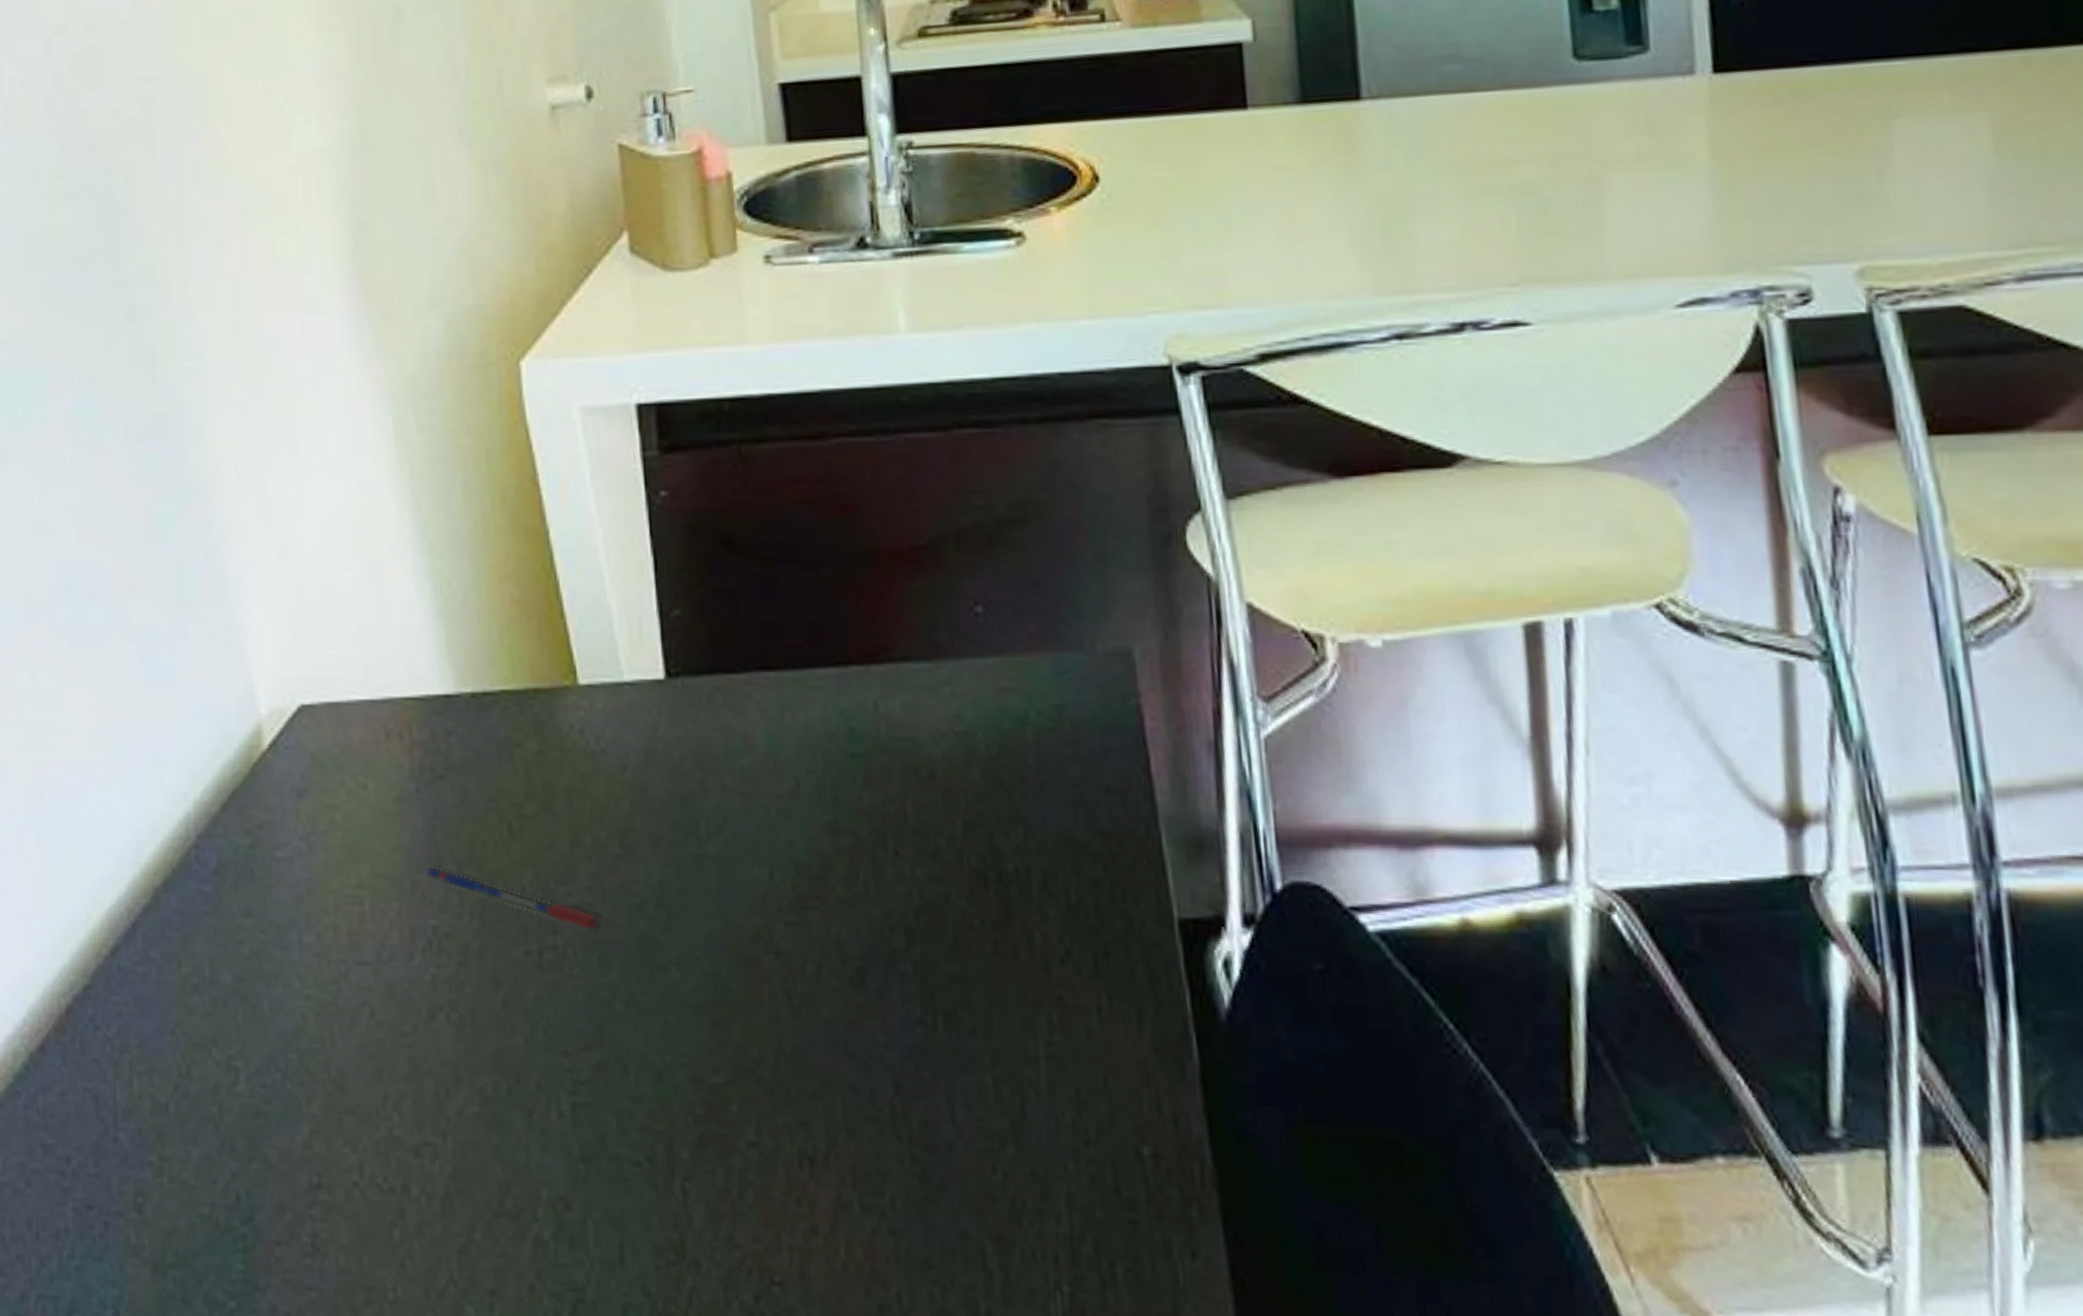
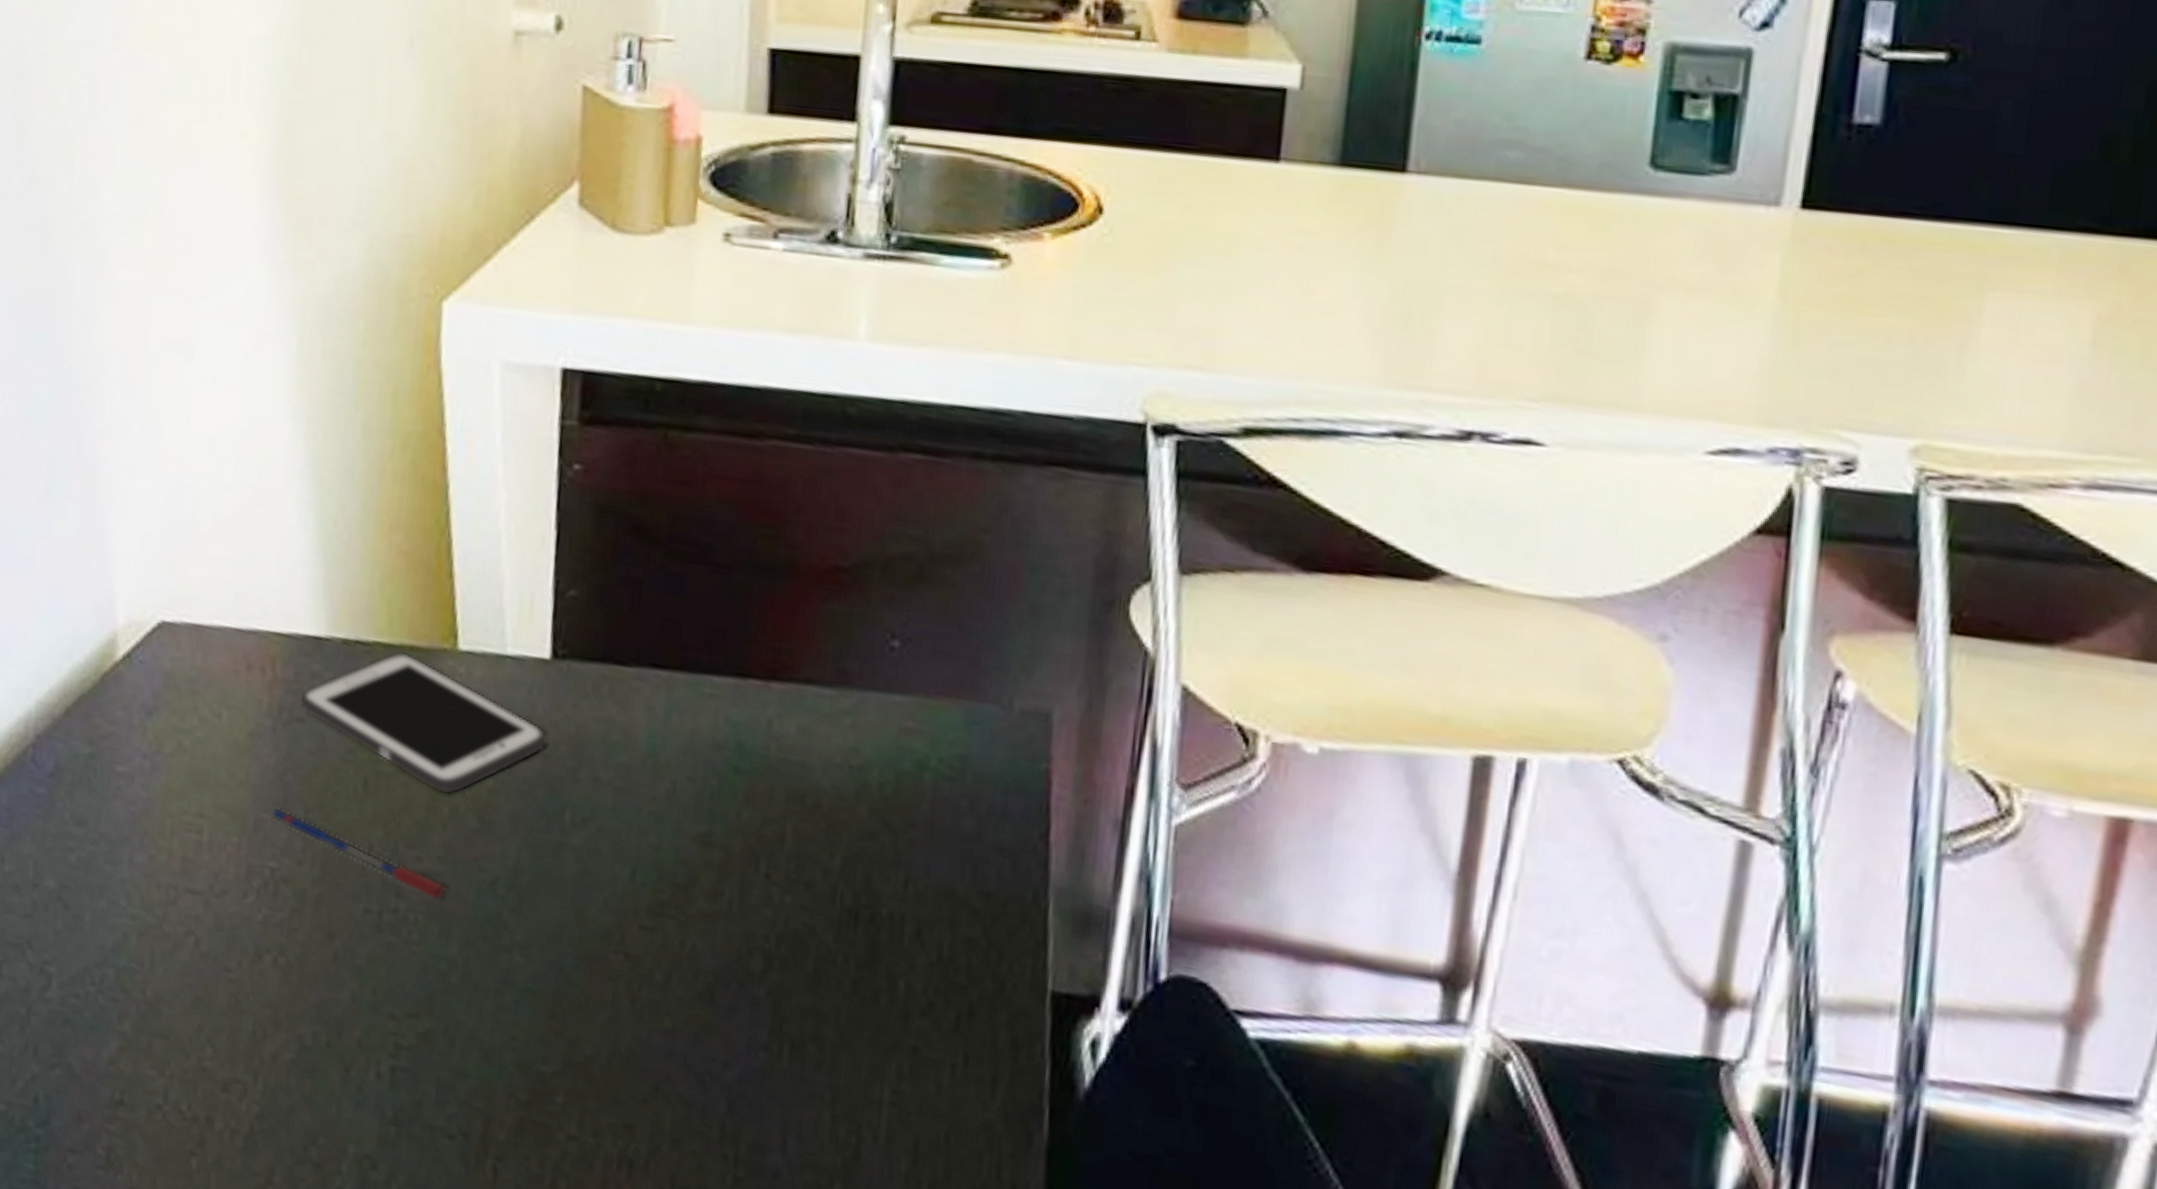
cell phone: none [438,695,673,826] -> present [300,651,548,795]

